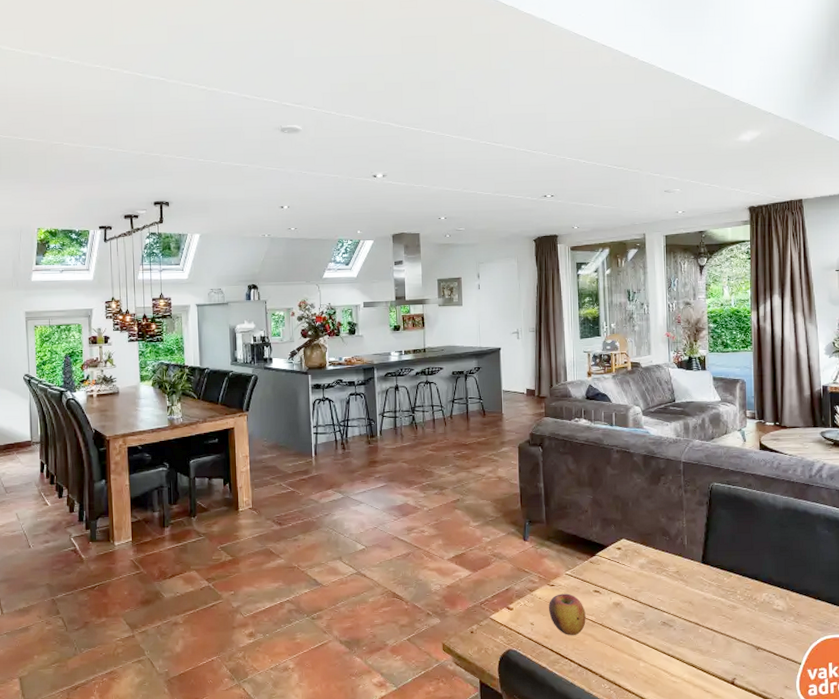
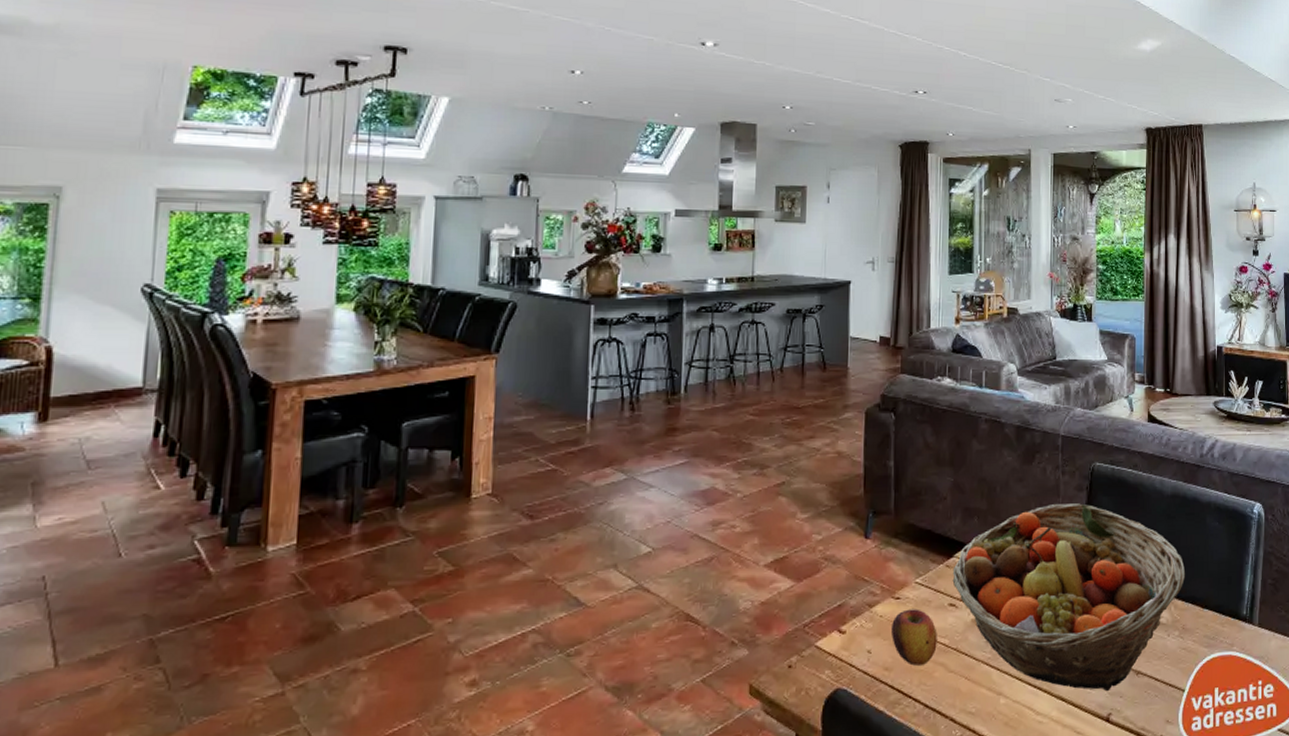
fruit basket: none [595,515,799,662] -> present [952,503,1186,692]

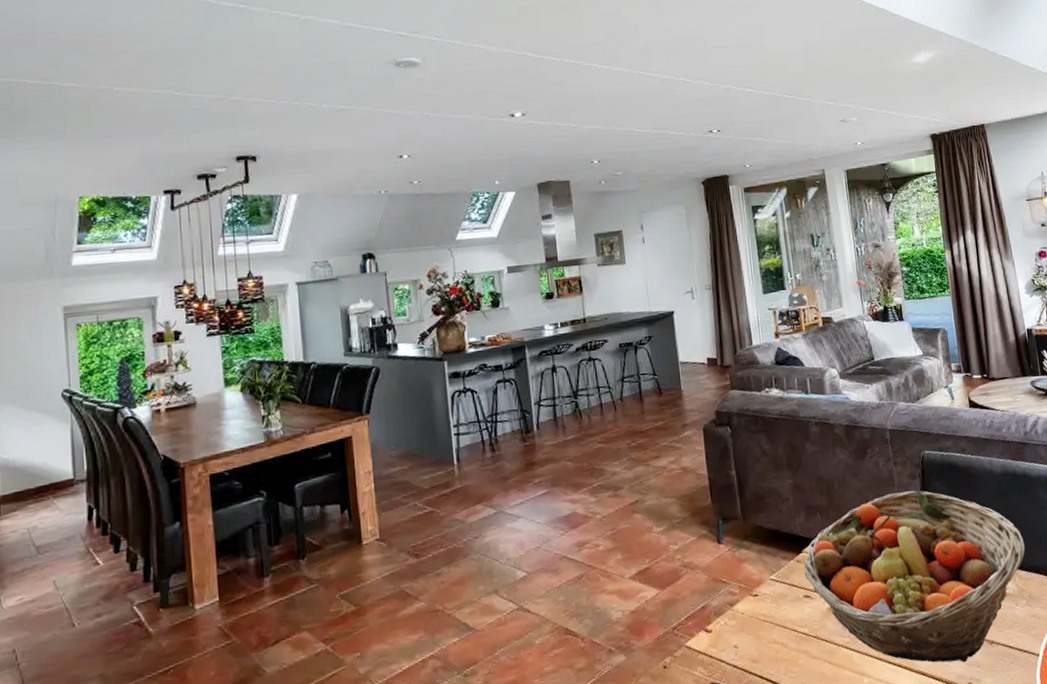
apple: present [890,609,937,666] -> none [753,603,798,656]

